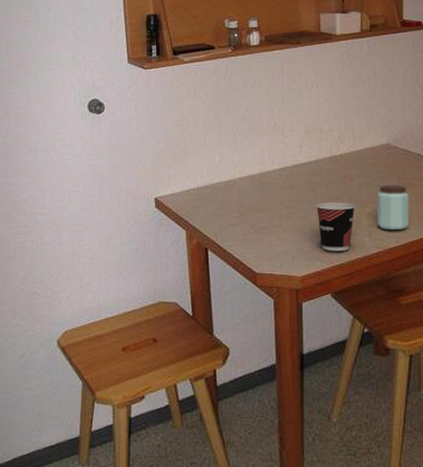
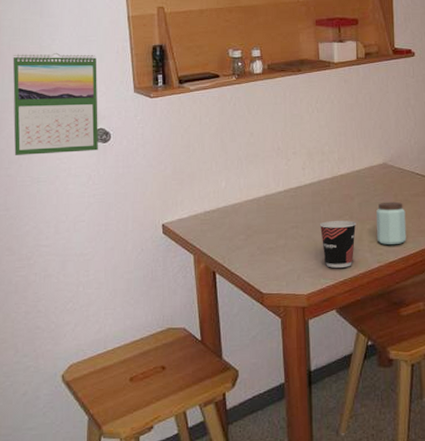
calendar: none [9,21,92,124] -> present [12,52,98,155]

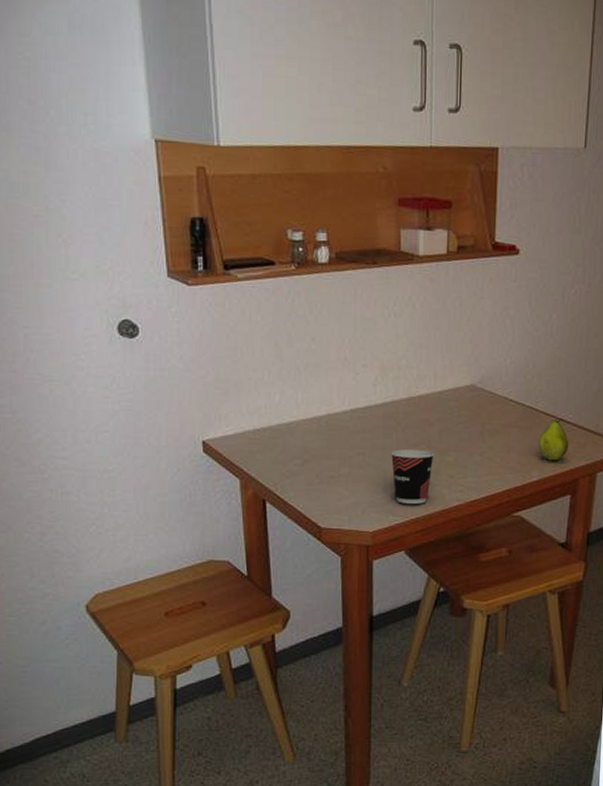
calendar: present [12,52,98,155] -> none [12,216,123,348]
peanut butter: present [376,201,407,245] -> none [458,431,494,481]

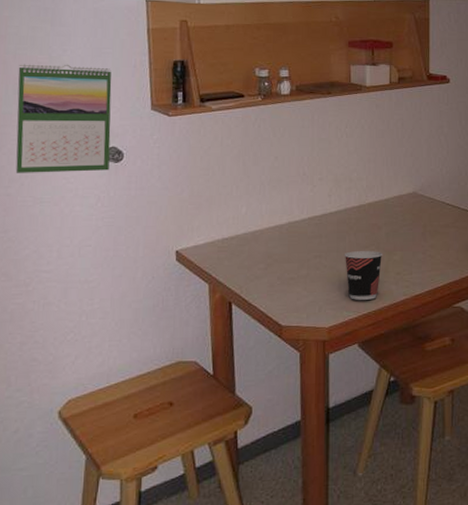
calendar: none [12,216,123,348] -> present [15,64,112,173]

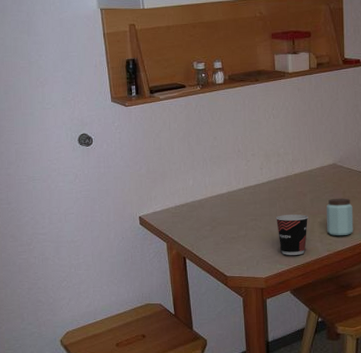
calendar: present [15,64,112,173] -> none [6,67,82,157]
peanut butter: none [404,232,434,277] -> present [327,198,354,236]

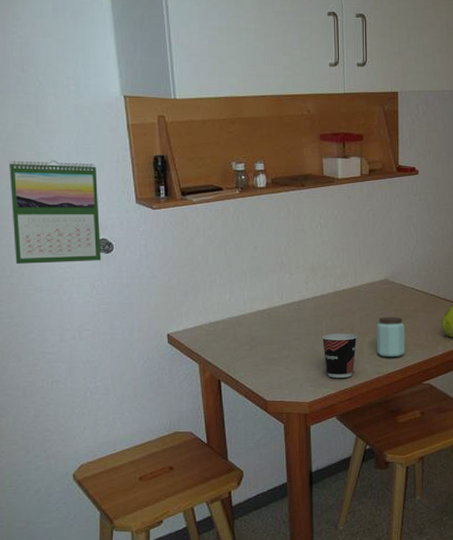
calendar: none [6,67,82,157] -> present [9,160,101,264]

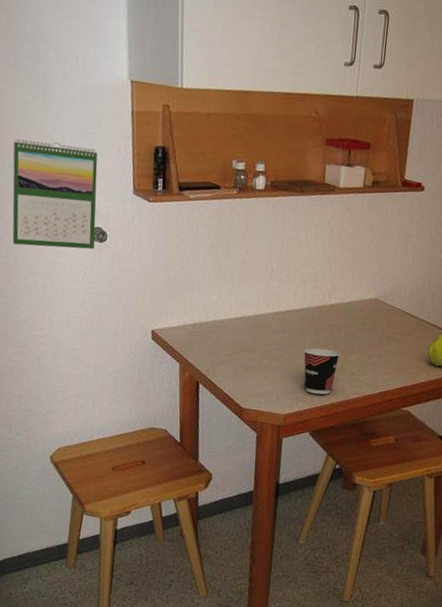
peanut butter: present [377,316,405,357] -> none [358,336,390,379]

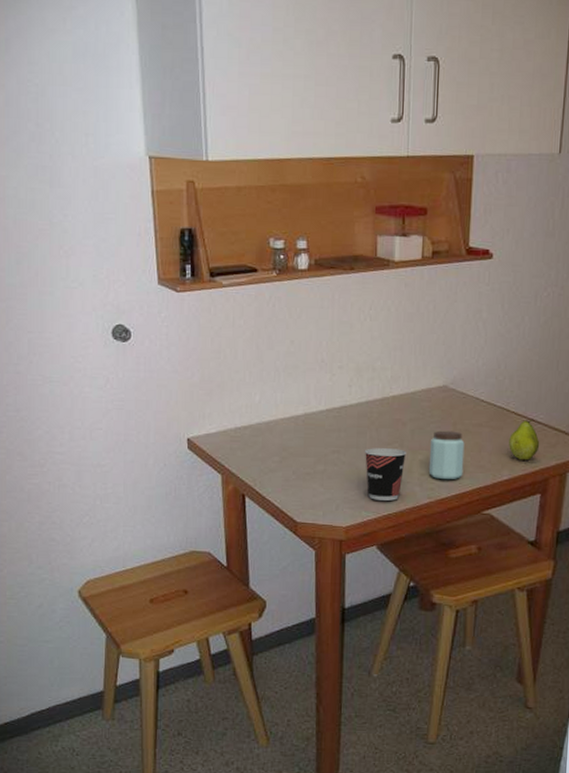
calendar: present [12,138,98,250] -> none [19,230,117,351]
peanut butter: none [358,336,390,379] -> present [429,430,465,479]

